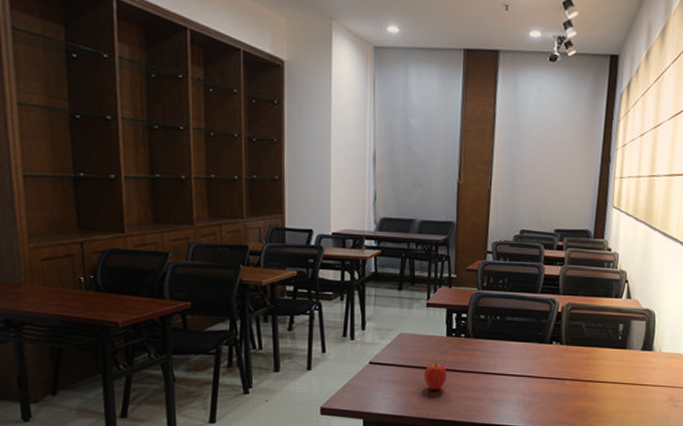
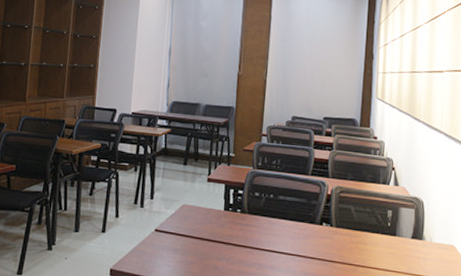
apple: present [424,363,447,390] -> none [203,235,223,262]

